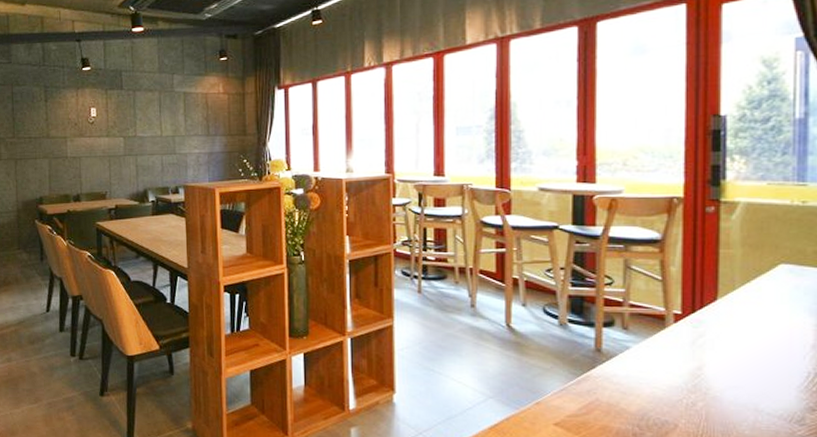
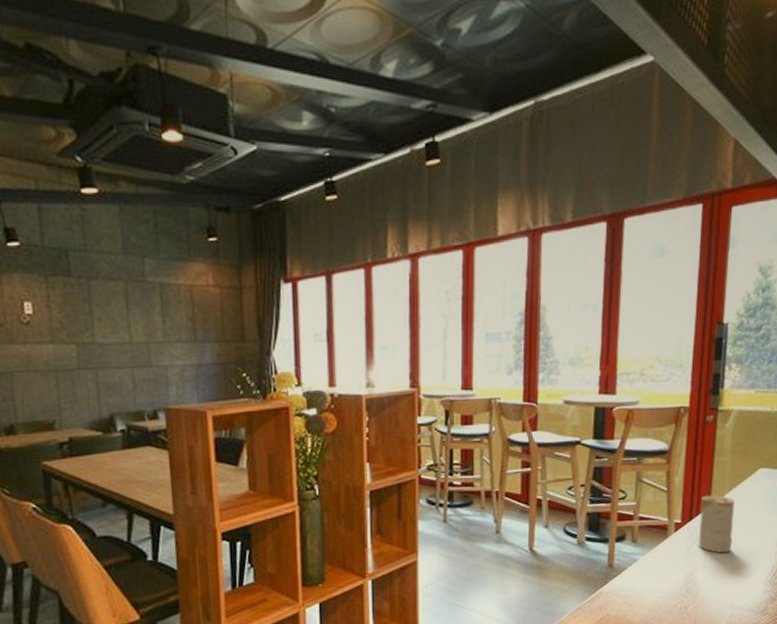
candle: none [706,288,751,351] -> present [699,495,734,553]

